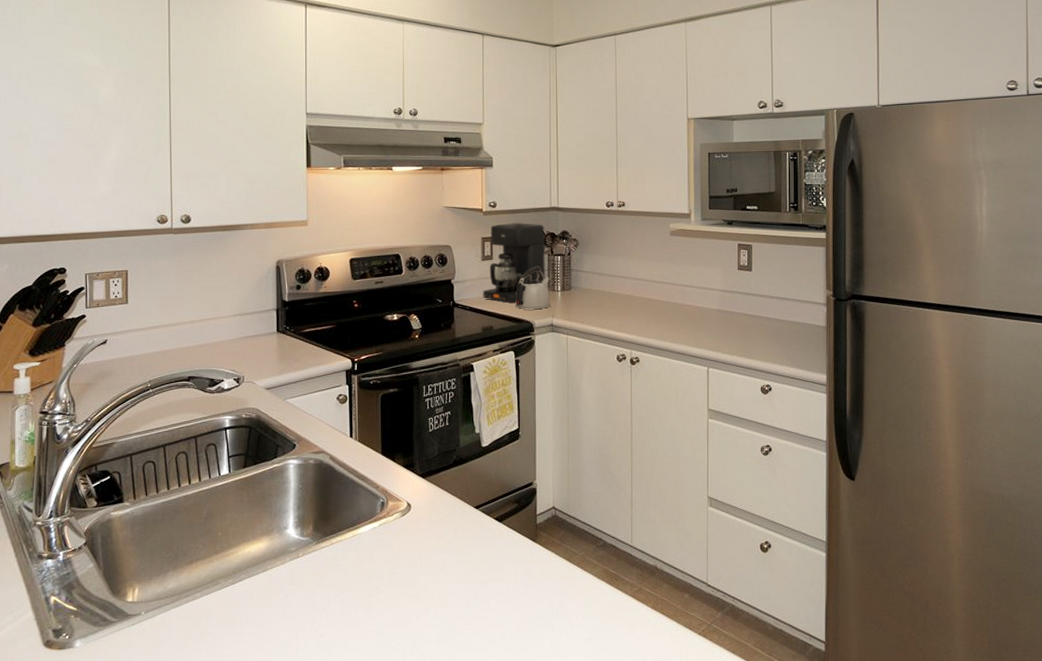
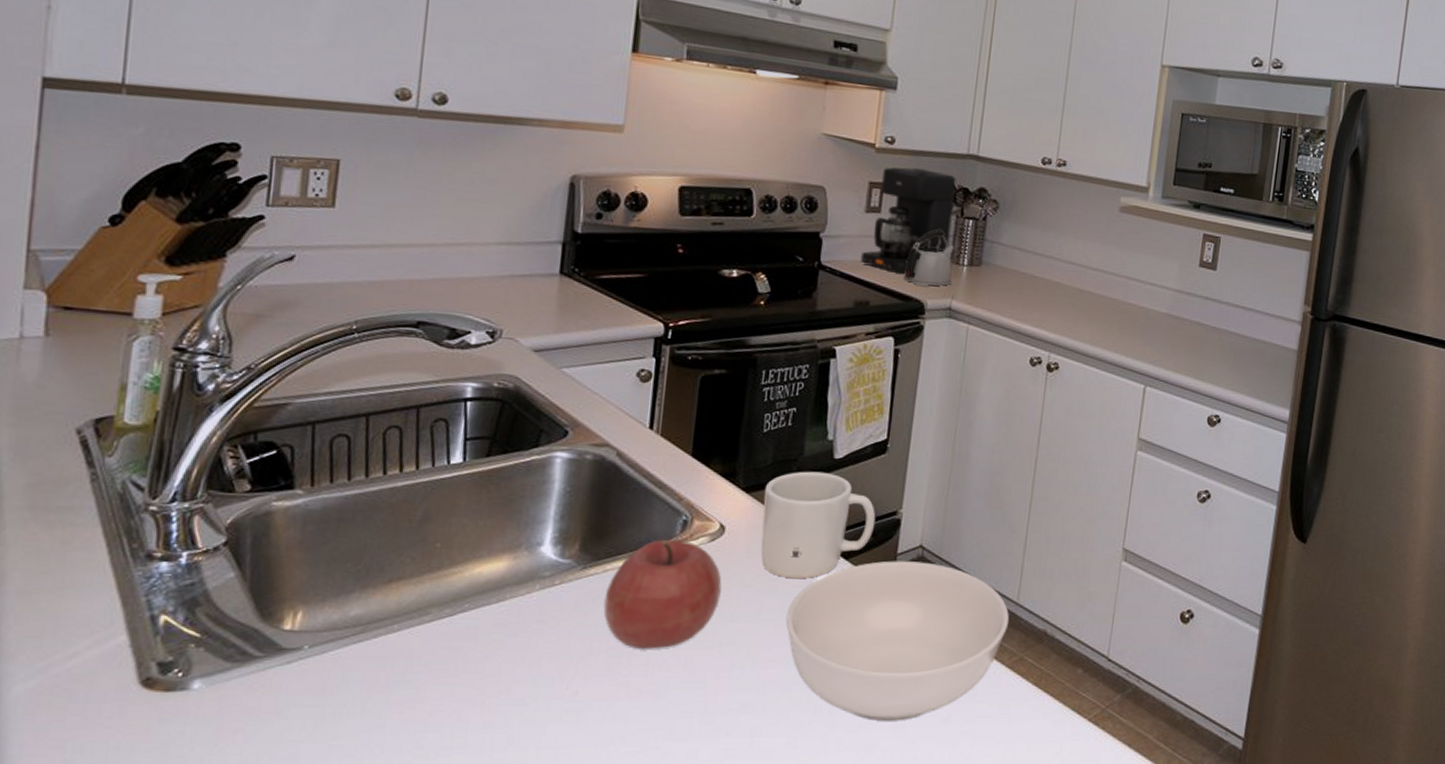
fruit: none [334,517,414,600] -> present [603,539,722,649]
mug: none [435,457,518,540] -> present [760,471,876,579]
bowl: none [462,519,627,644] -> present [785,560,1010,721]

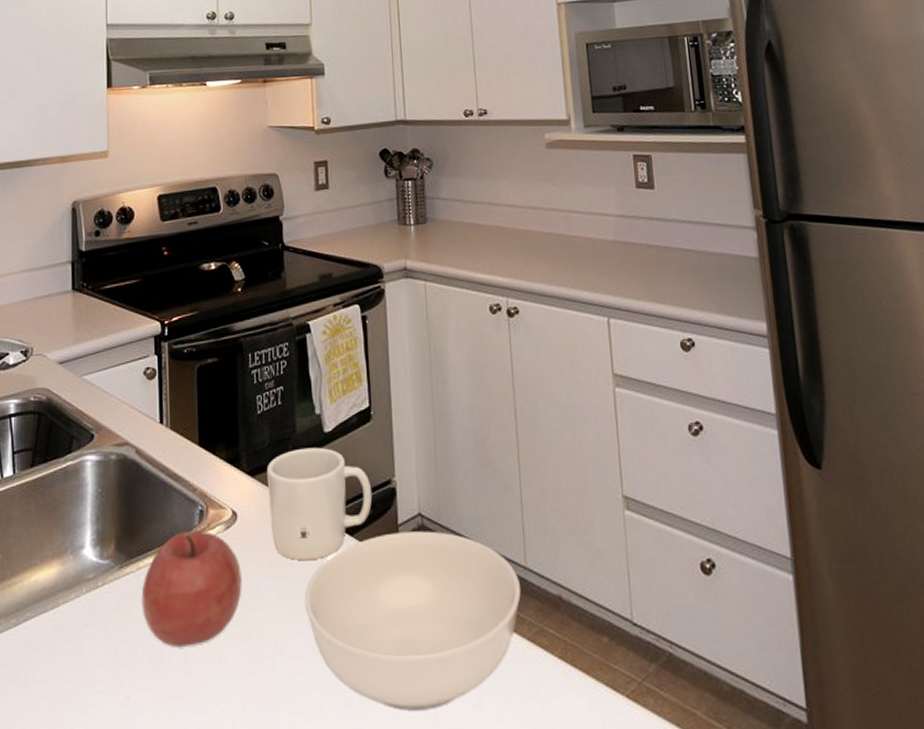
coffee maker: present [861,167,956,274] -> none [318,141,394,243]
kettle: present [903,229,955,287] -> none [358,195,403,252]

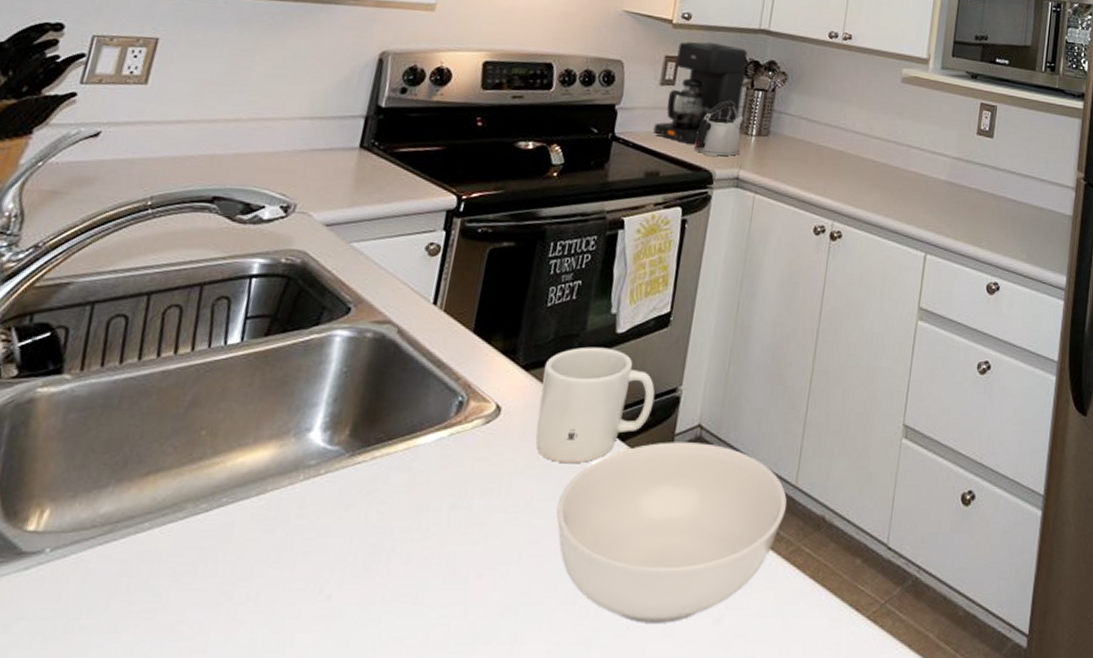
fruit: present [141,530,242,647] -> none [367,422,493,545]
coffee maker: none [318,141,394,243] -> present [653,42,748,144]
kettle: none [358,195,403,252] -> present [693,101,744,157]

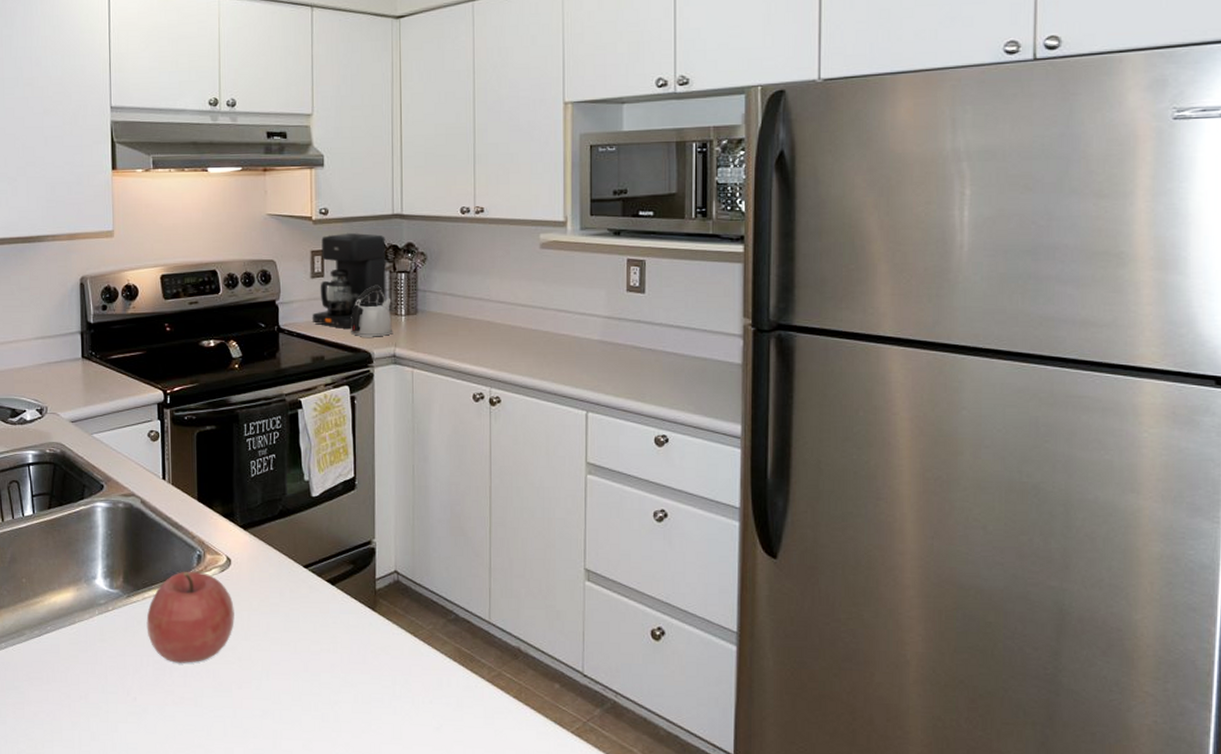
fruit: none [367,422,493,545] -> present [146,571,235,663]
mug: present [535,346,656,464] -> none [258,509,354,603]
bowl: present [556,442,788,623] -> none [289,585,484,729]

